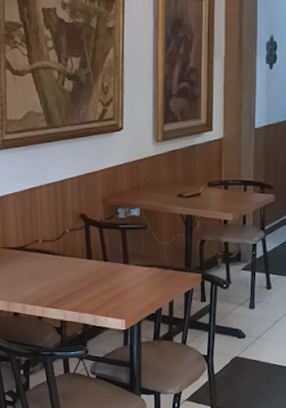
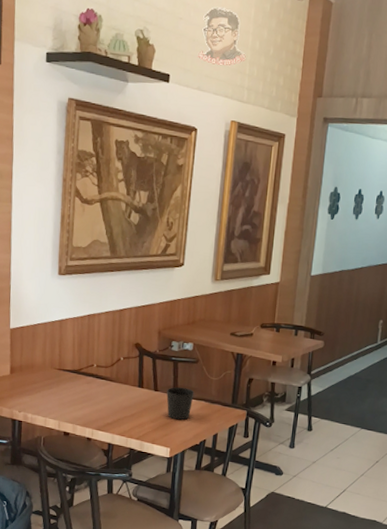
cup: none [117,256,146,290] -> present [166,387,194,420]

